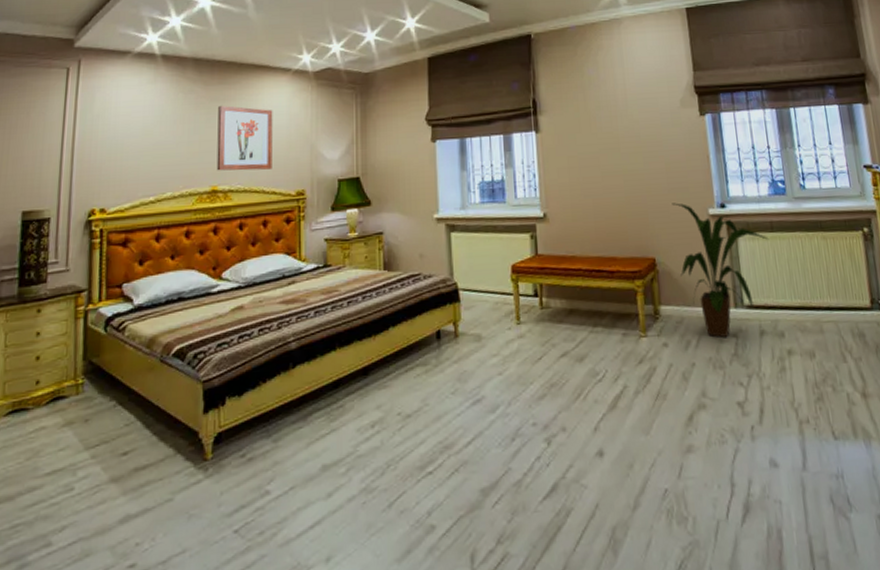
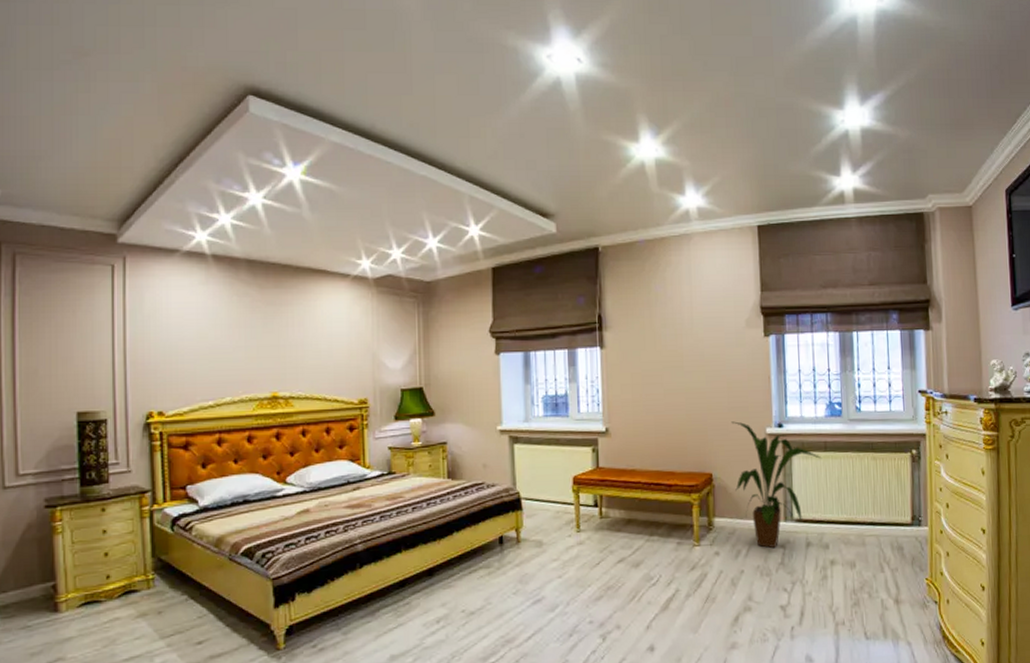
wall art: present [216,106,273,171] -> none [275,311,334,378]

